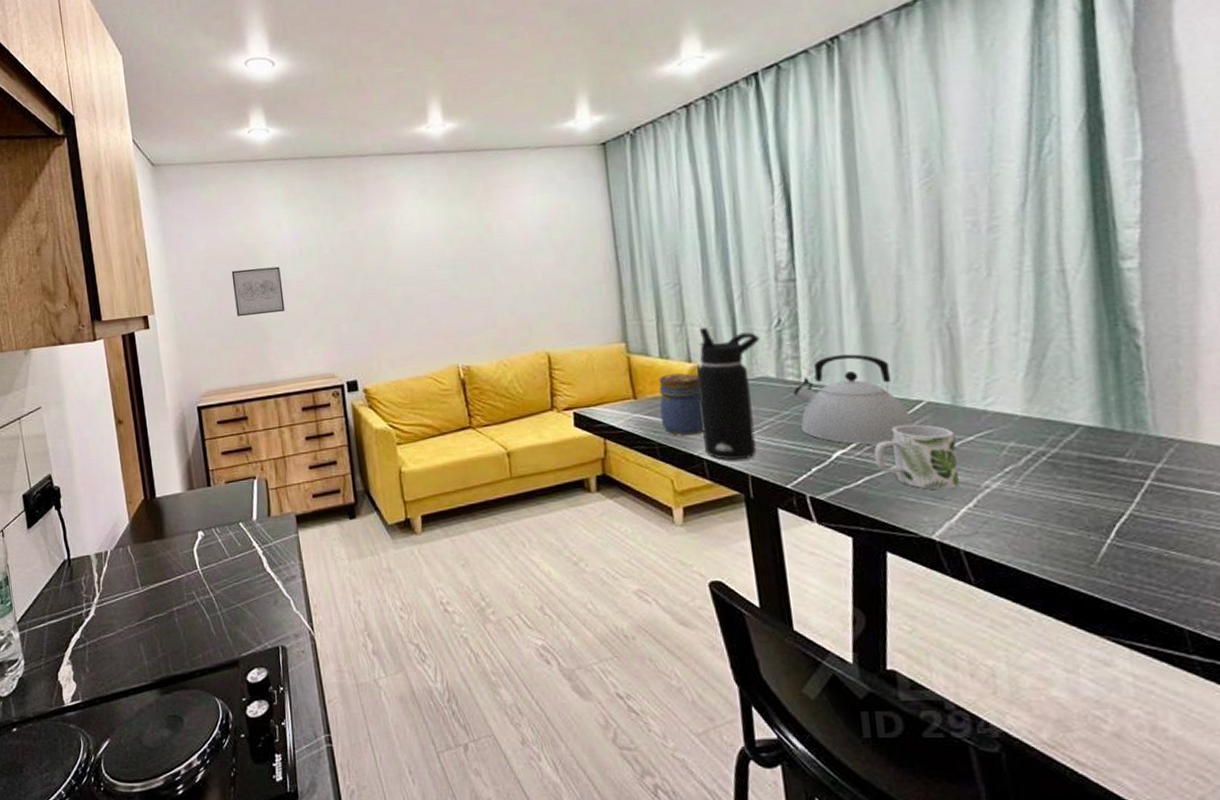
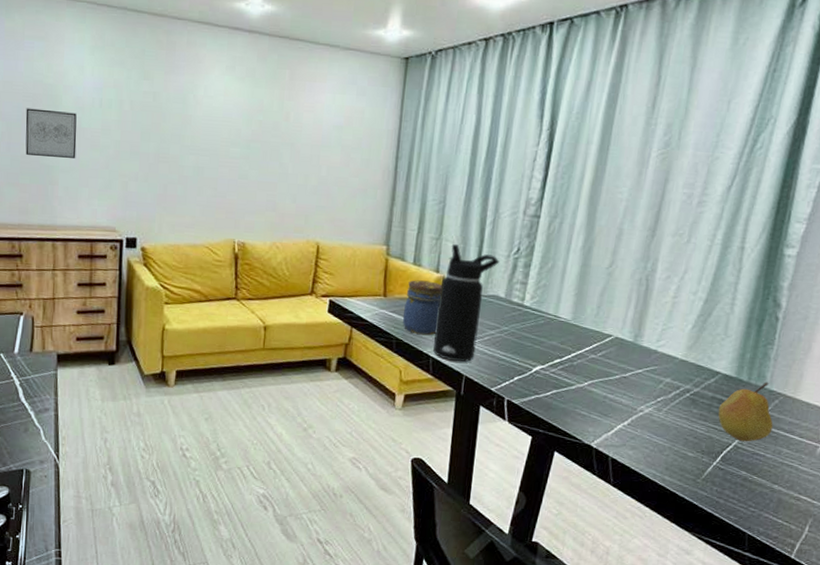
kettle: present [793,354,915,445] -> none [513,286,602,366]
mug: present [874,424,959,490] -> none [564,352,629,409]
fruit: none [1092,427,1178,508] -> present [718,381,773,442]

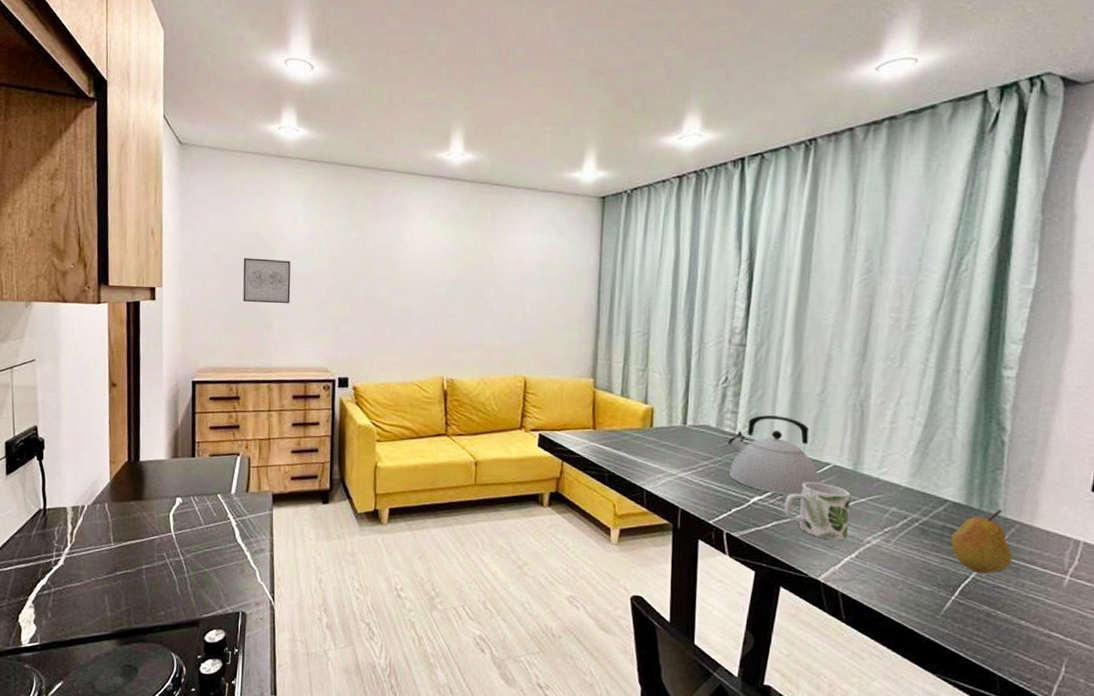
jar: present [403,280,442,336] -> none [614,412,651,468]
water bottle: present [433,243,500,362] -> none [646,374,708,495]
kettle: none [513,286,602,366] -> present [727,415,821,496]
mug: none [564,352,629,409] -> present [784,481,851,541]

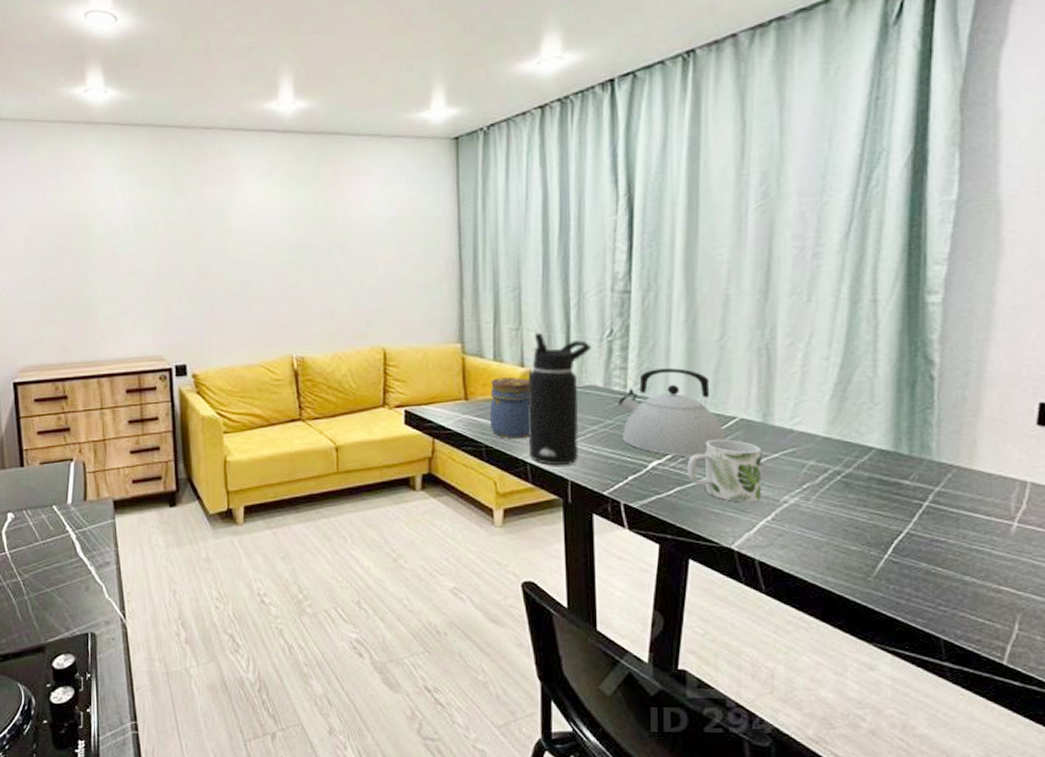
wall art: present [243,258,291,303] -> none [58,239,114,289]
jar: none [614,412,651,468] -> present [490,377,531,439]
water bottle: none [646,374,708,495] -> present [528,332,592,466]
fruit: present [951,509,1012,574] -> none [879,453,950,528]

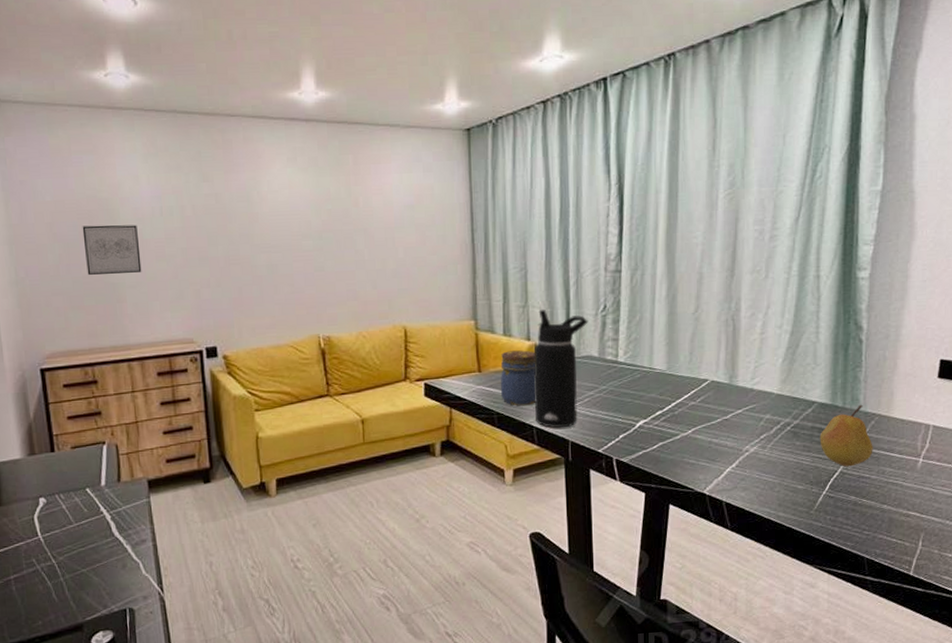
wall art: none [58,239,114,289] -> present [82,225,142,275]
kettle: present [618,368,727,458] -> none [610,338,701,416]
mug: present [688,439,762,503] -> none [668,399,728,454]
fruit: none [879,453,950,528] -> present [820,404,873,467]

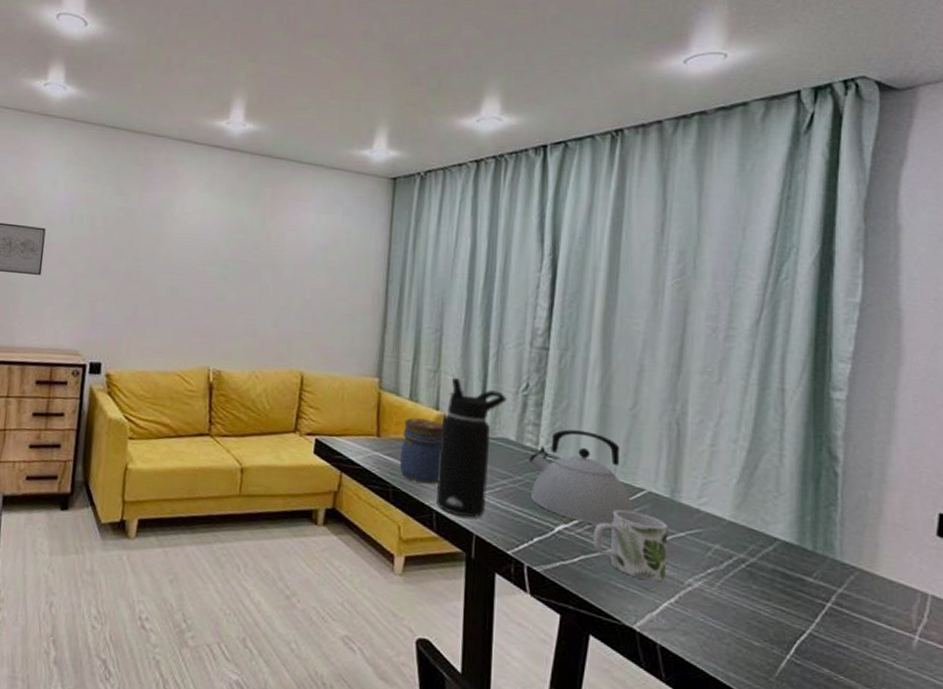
kettle: none [610,338,701,416] -> present [528,429,635,526]
mug: none [668,399,728,454] -> present [593,509,668,582]
fruit: present [820,404,873,467] -> none [783,552,853,630]

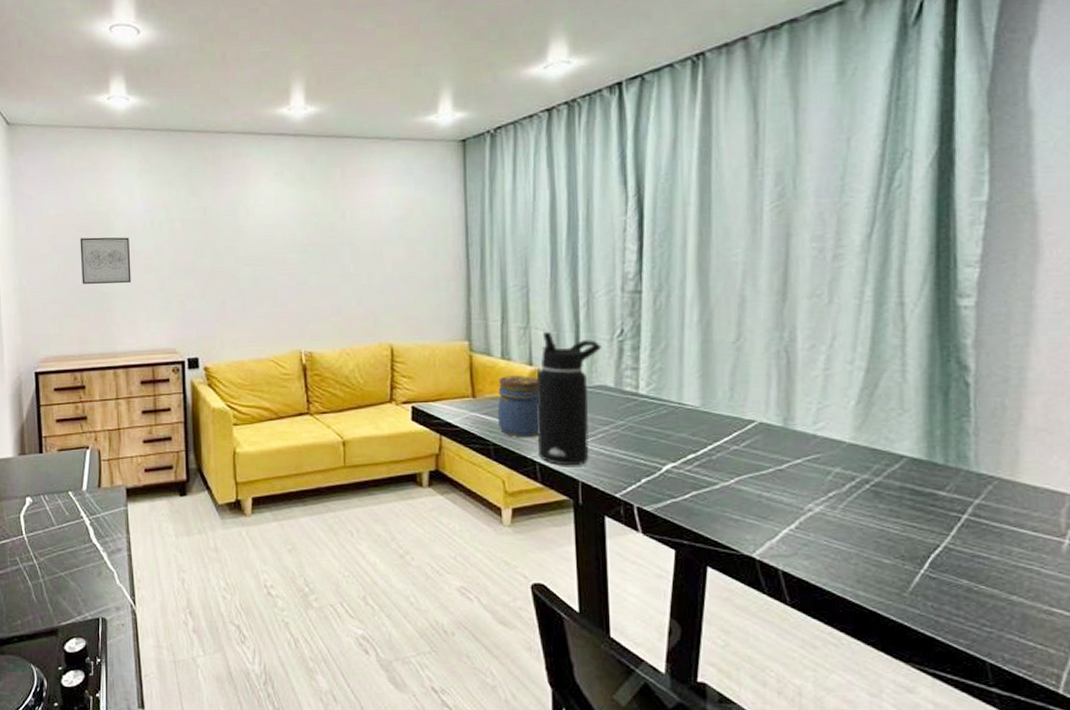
kettle: present [528,429,635,526] -> none [629,369,746,461]
mug: present [593,509,668,582] -> none [704,443,784,510]

